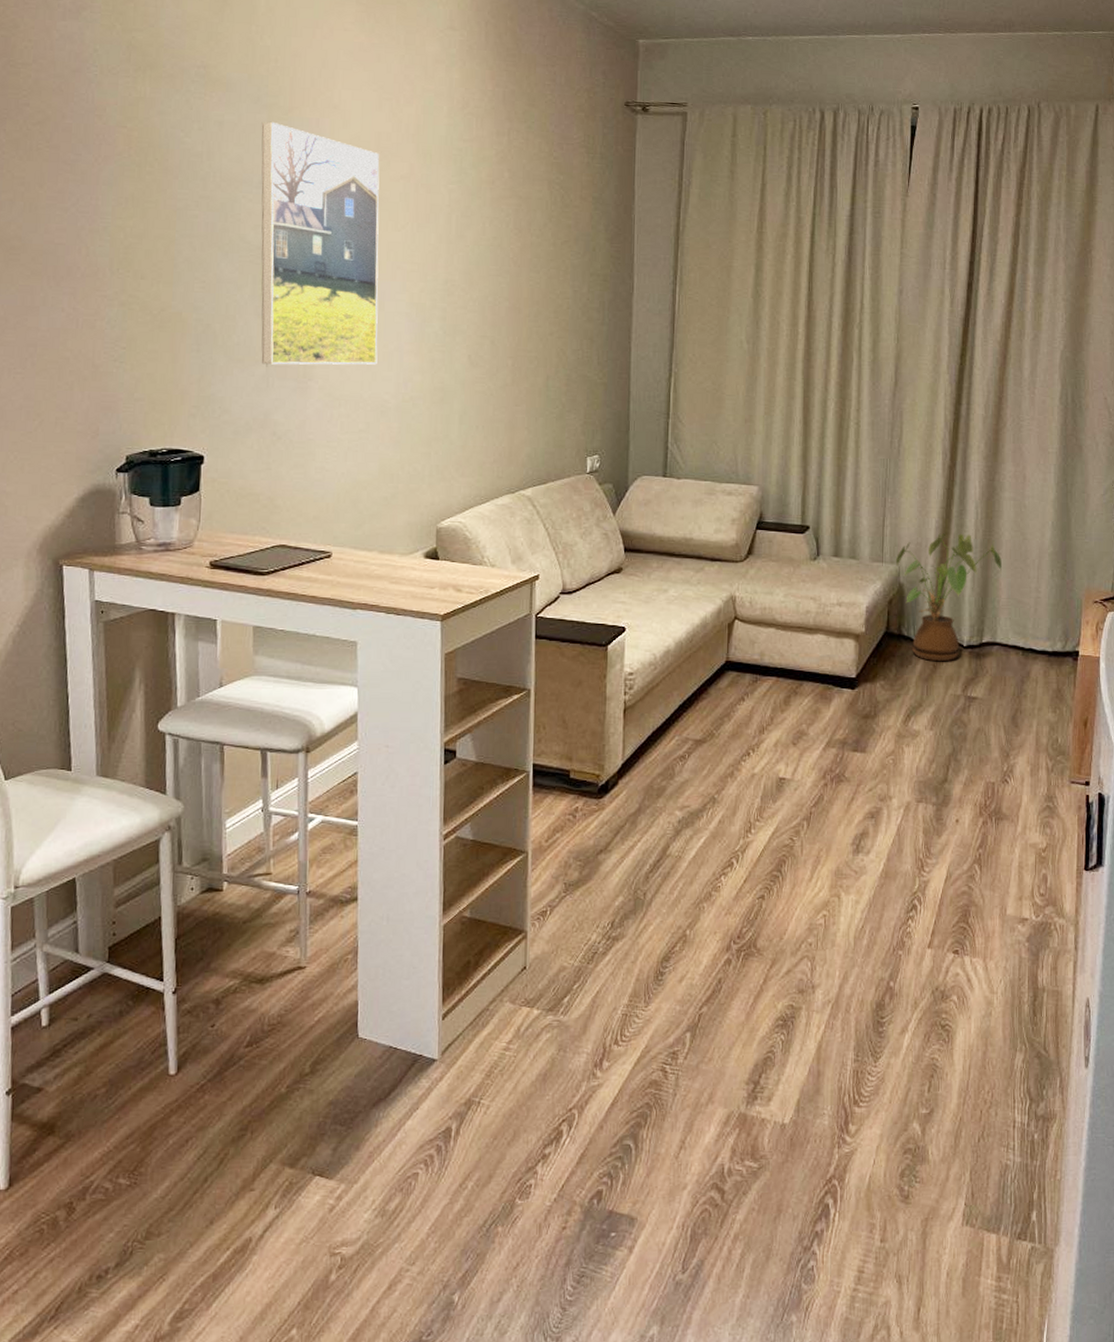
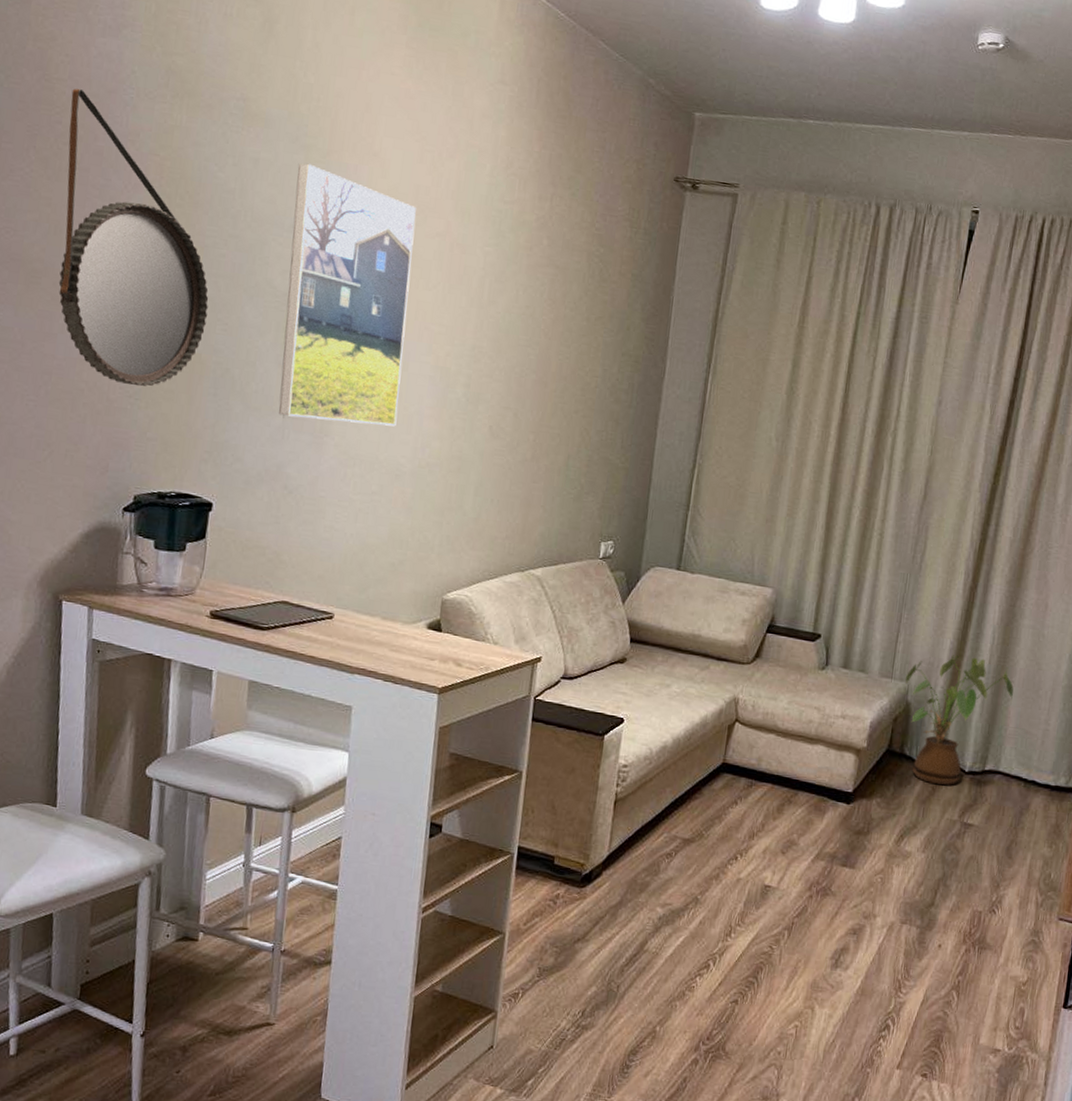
home mirror: none [36,70,185,350] -> present [58,88,209,387]

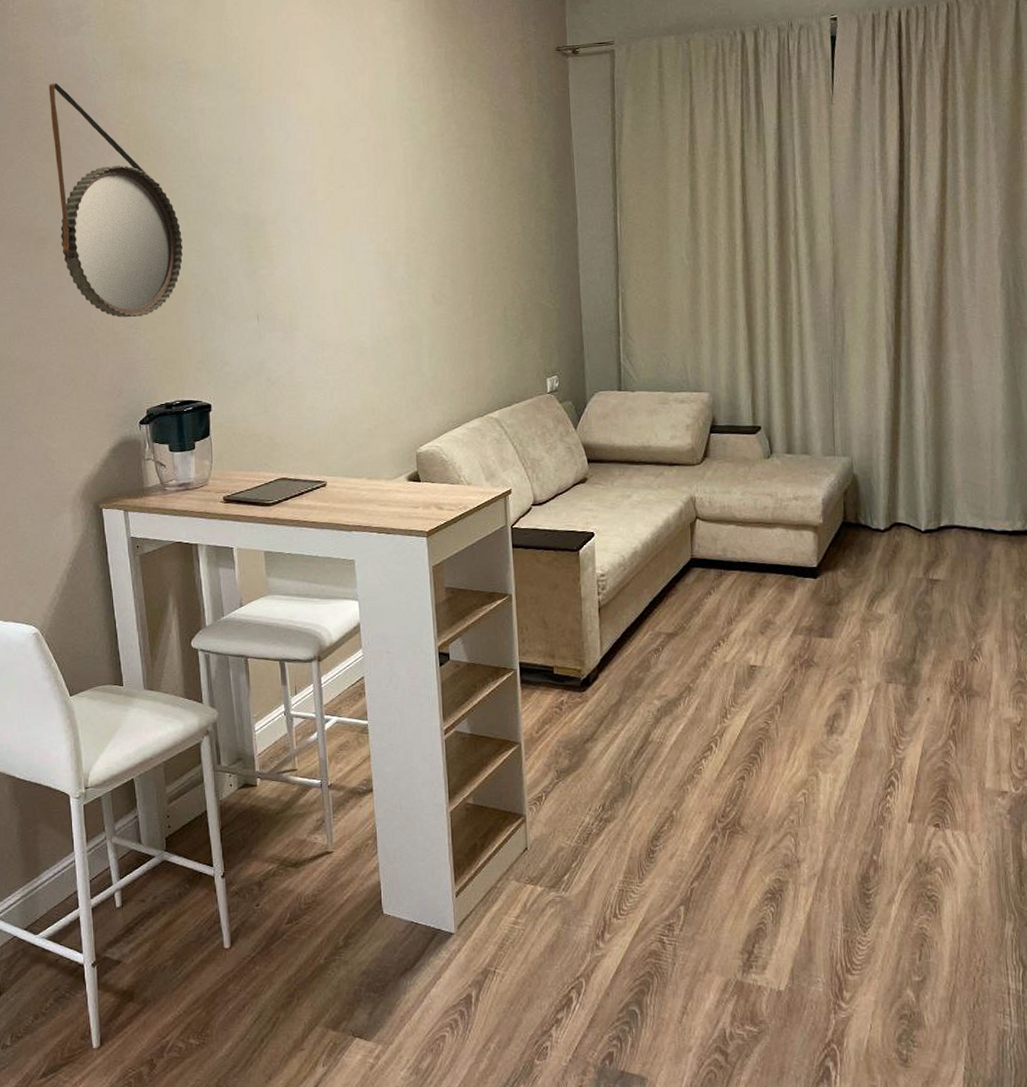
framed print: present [278,163,416,427] -> none [237,103,353,319]
house plant: present [905,655,1014,785] -> none [847,422,955,547]

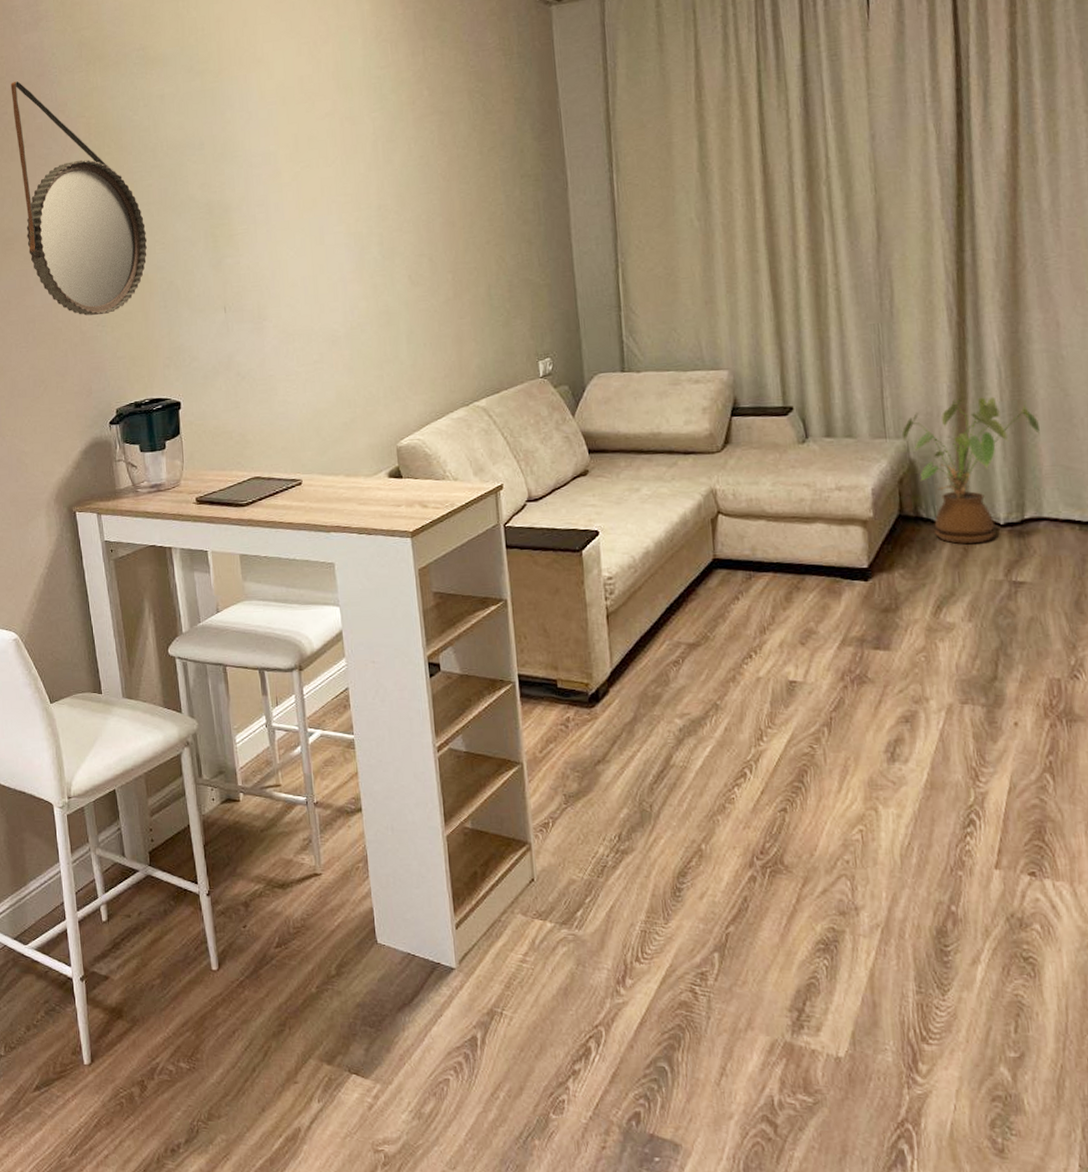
house plant: none [847,422,955,547] -> present [901,396,1040,544]

